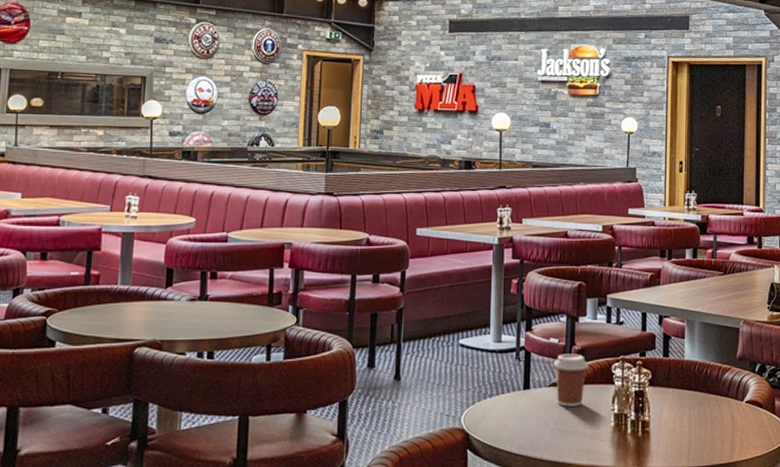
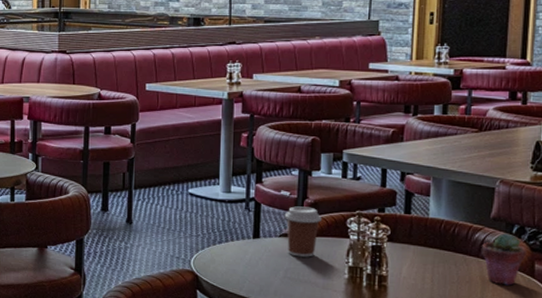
potted succulent: none [731,372,767,423] -> present [482,233,526,286]

